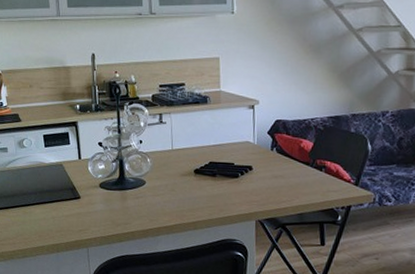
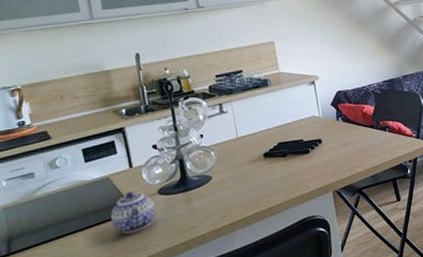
teapot: none [61,179,96,216] -> present [111,191,155,234]

